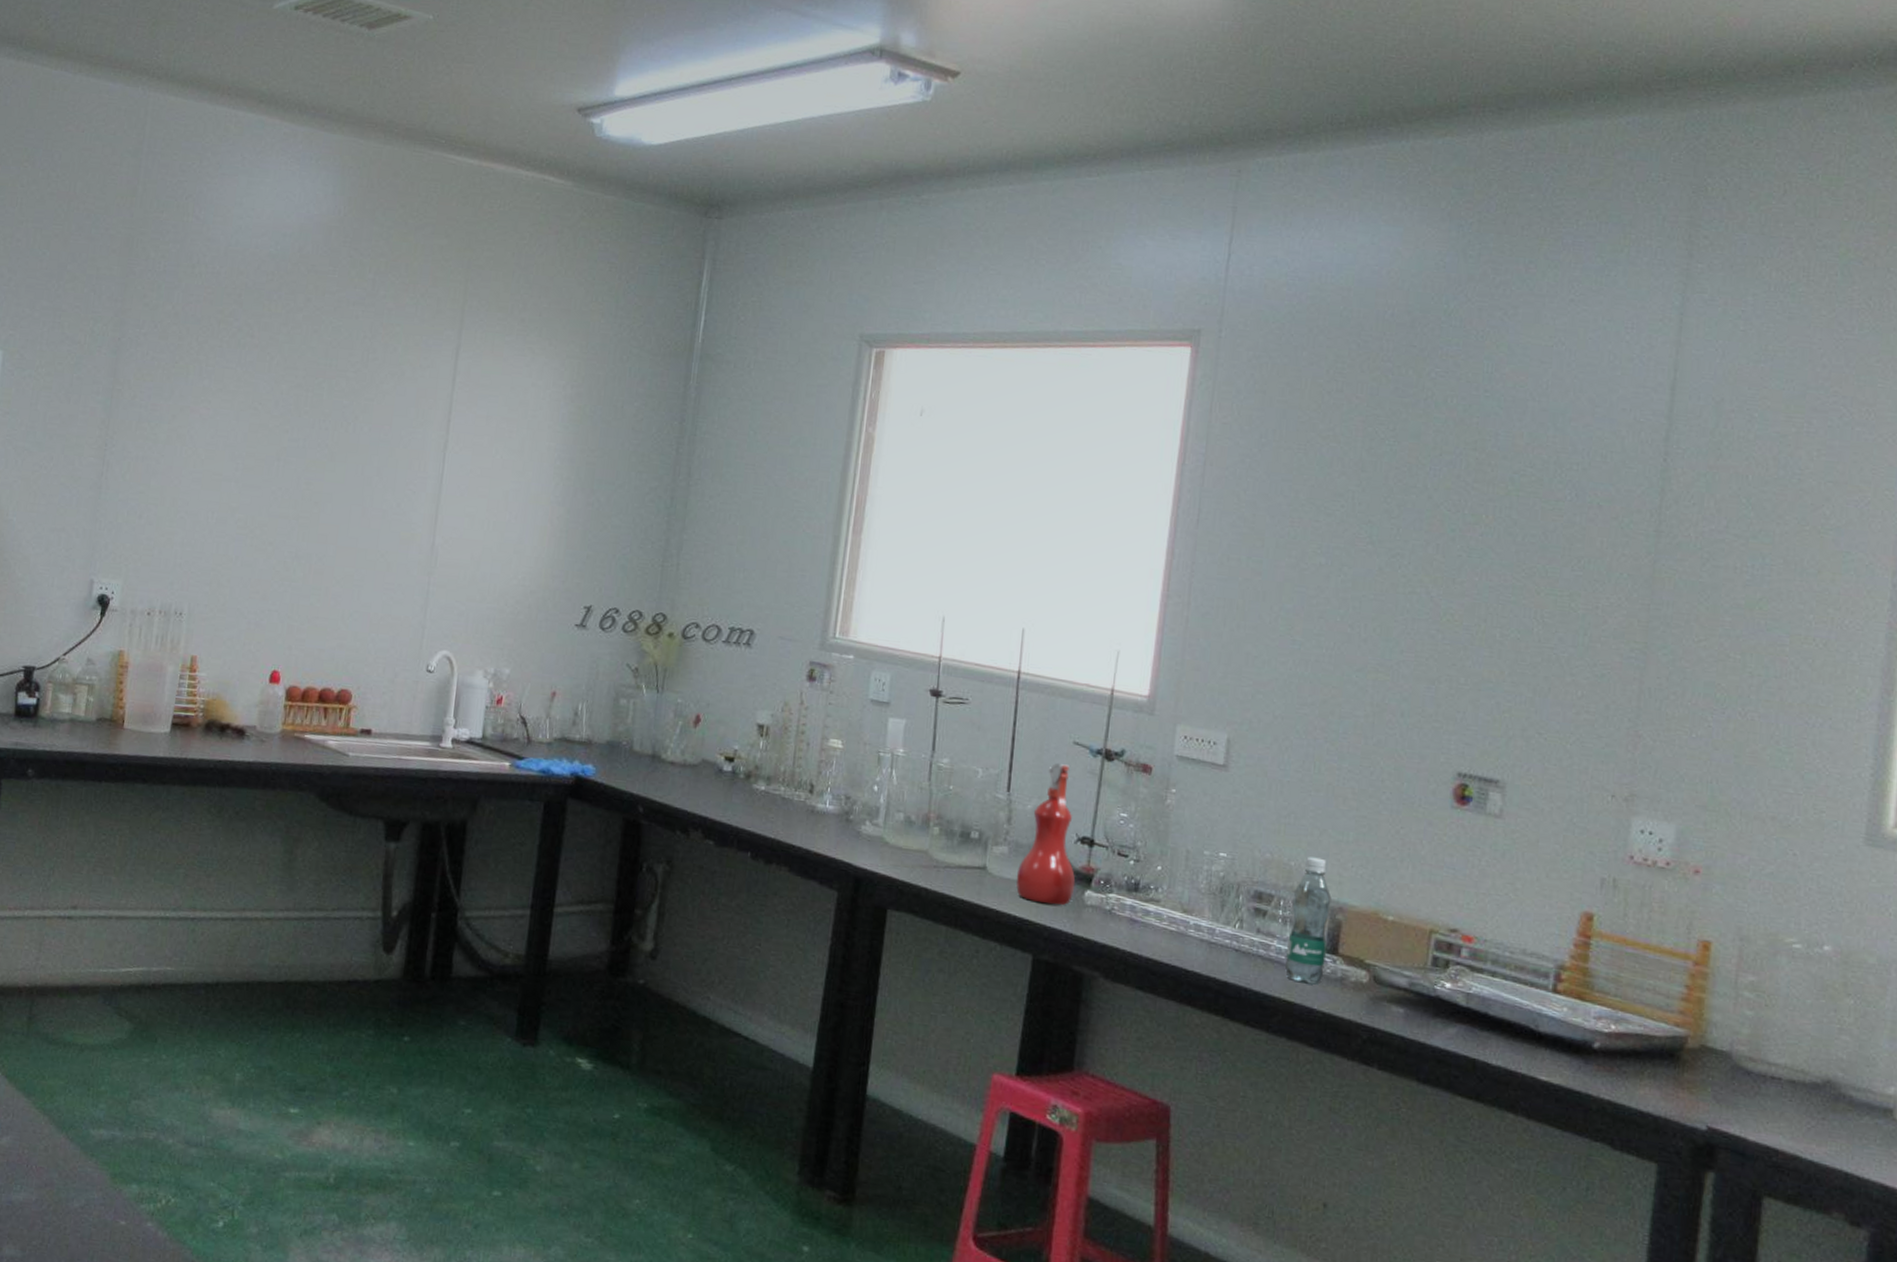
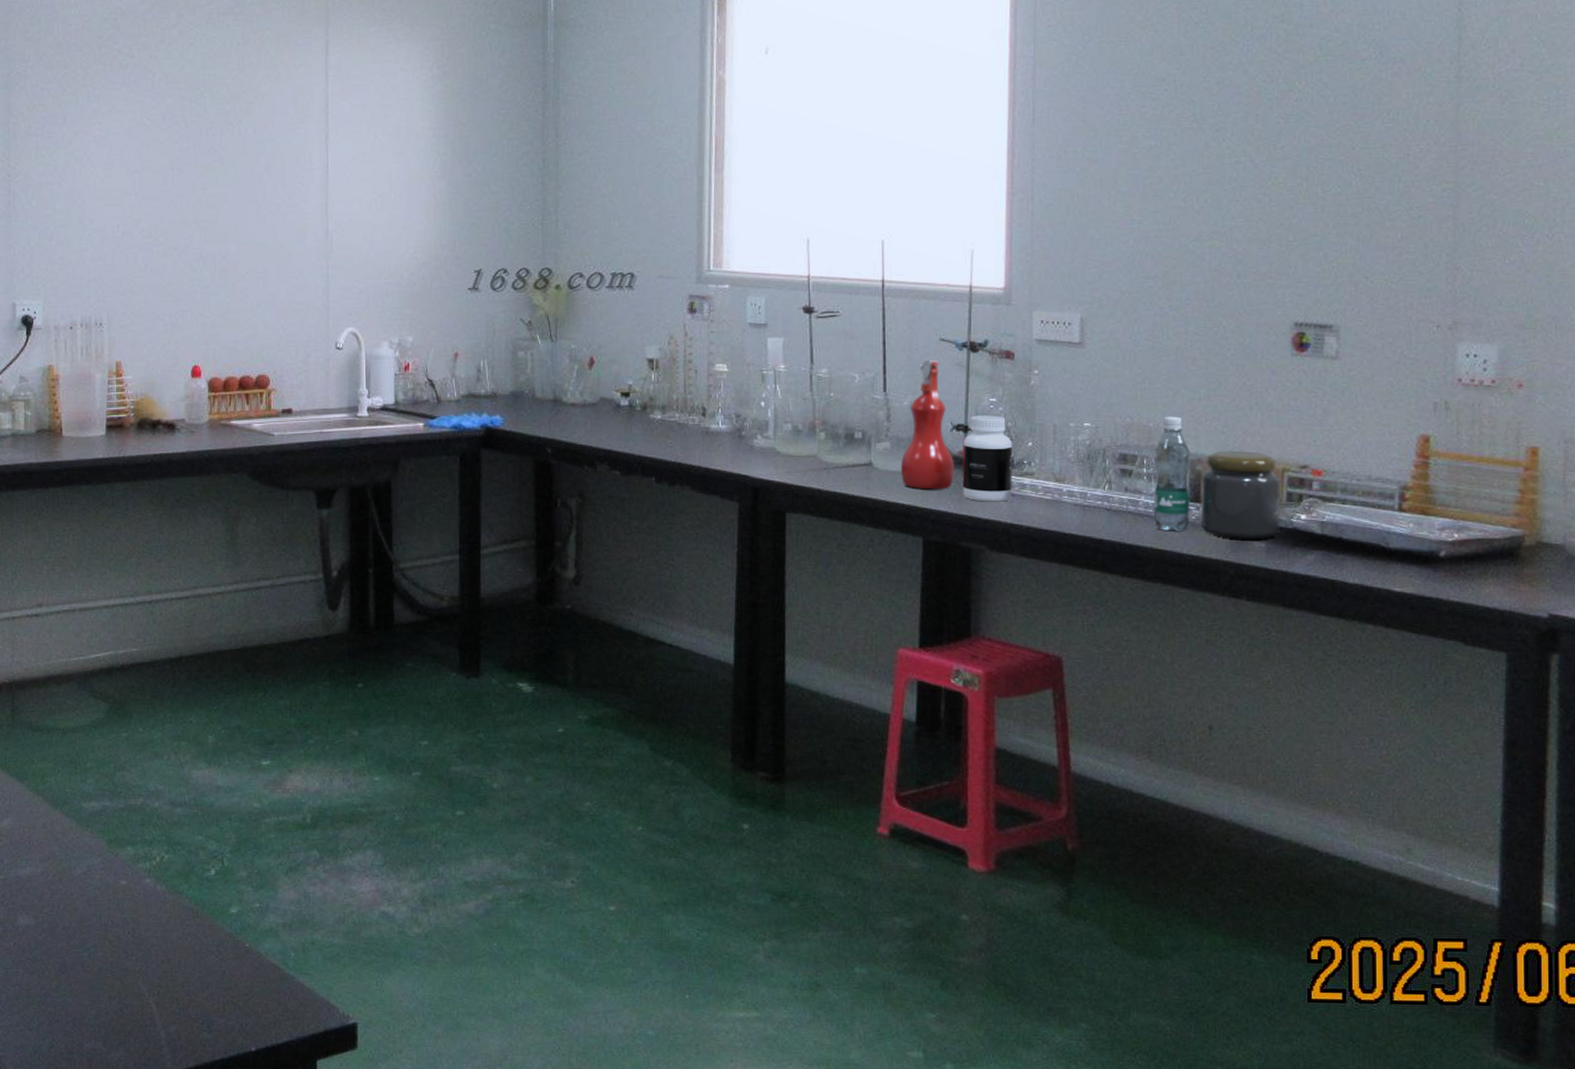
medicine bottle: none [1081,829,1141,928] -> present [963,415,1013,502]
container: none [1335,902,1426,1005] -> present [1200,451,1280,540]

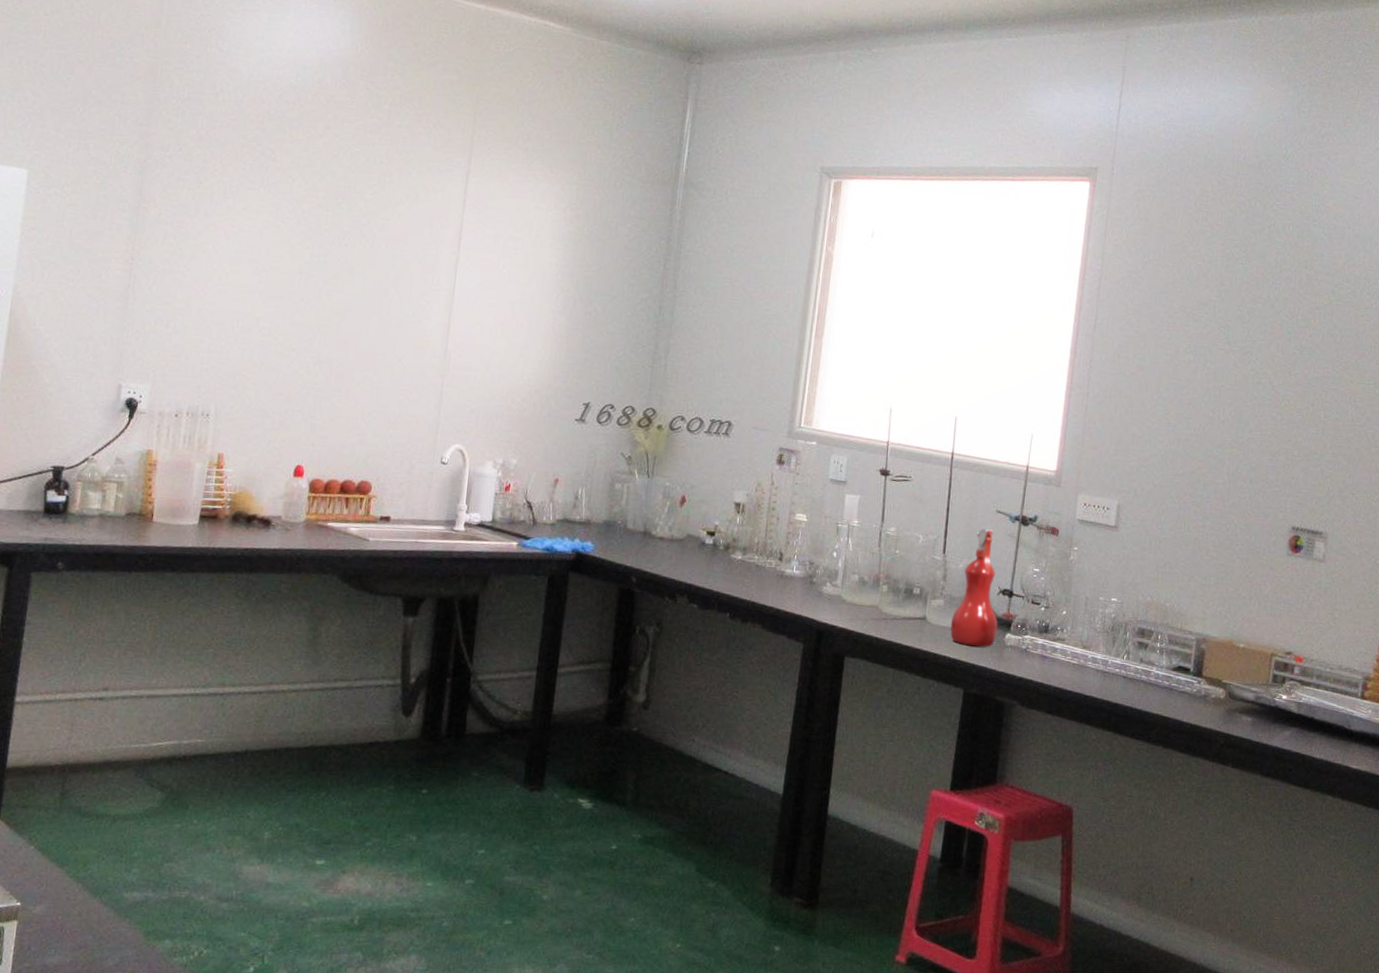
medicine bottle: present [963,415,1013,502] -> none [1003,582,1050,663]
bottle: present [1154,416,1190,532] -> none [1162,598,1197,702]
container: present [1200,451,1280,540] -> none [1200,633,1268,714]

